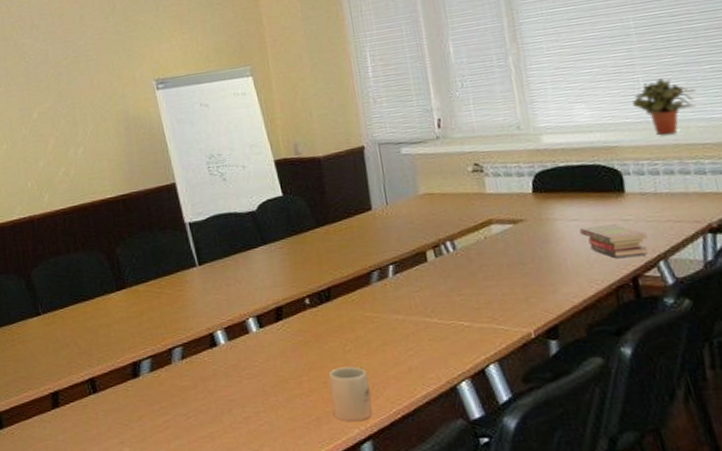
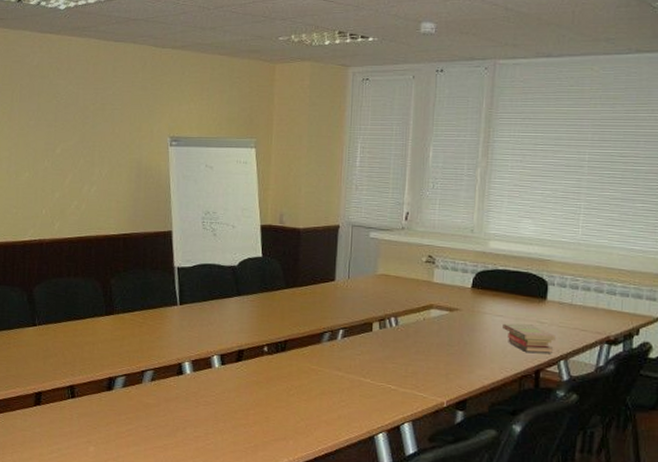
mug: present [328,366,373,422] -> none [269,407,304,453]
potted plant: present [632,78,697,135] -> none [571,208,626,258]

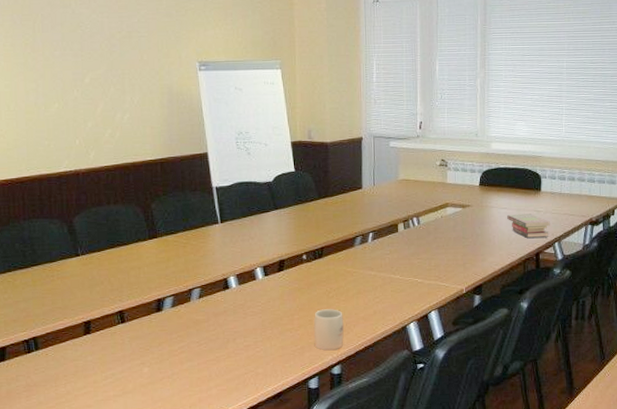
mug: none [269,407,304,453] -> present [313,309,345,351]

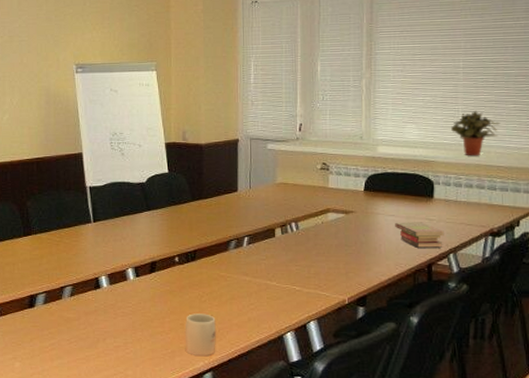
potted plant: none [556,109,599,151] -> present [451,111,501,156]

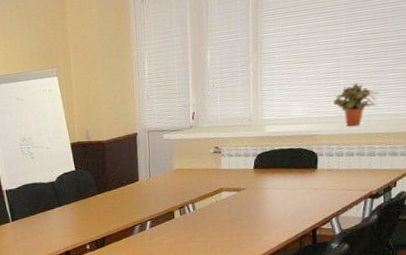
books: present [395,222,444,248] -> none [282,192,327,216]

